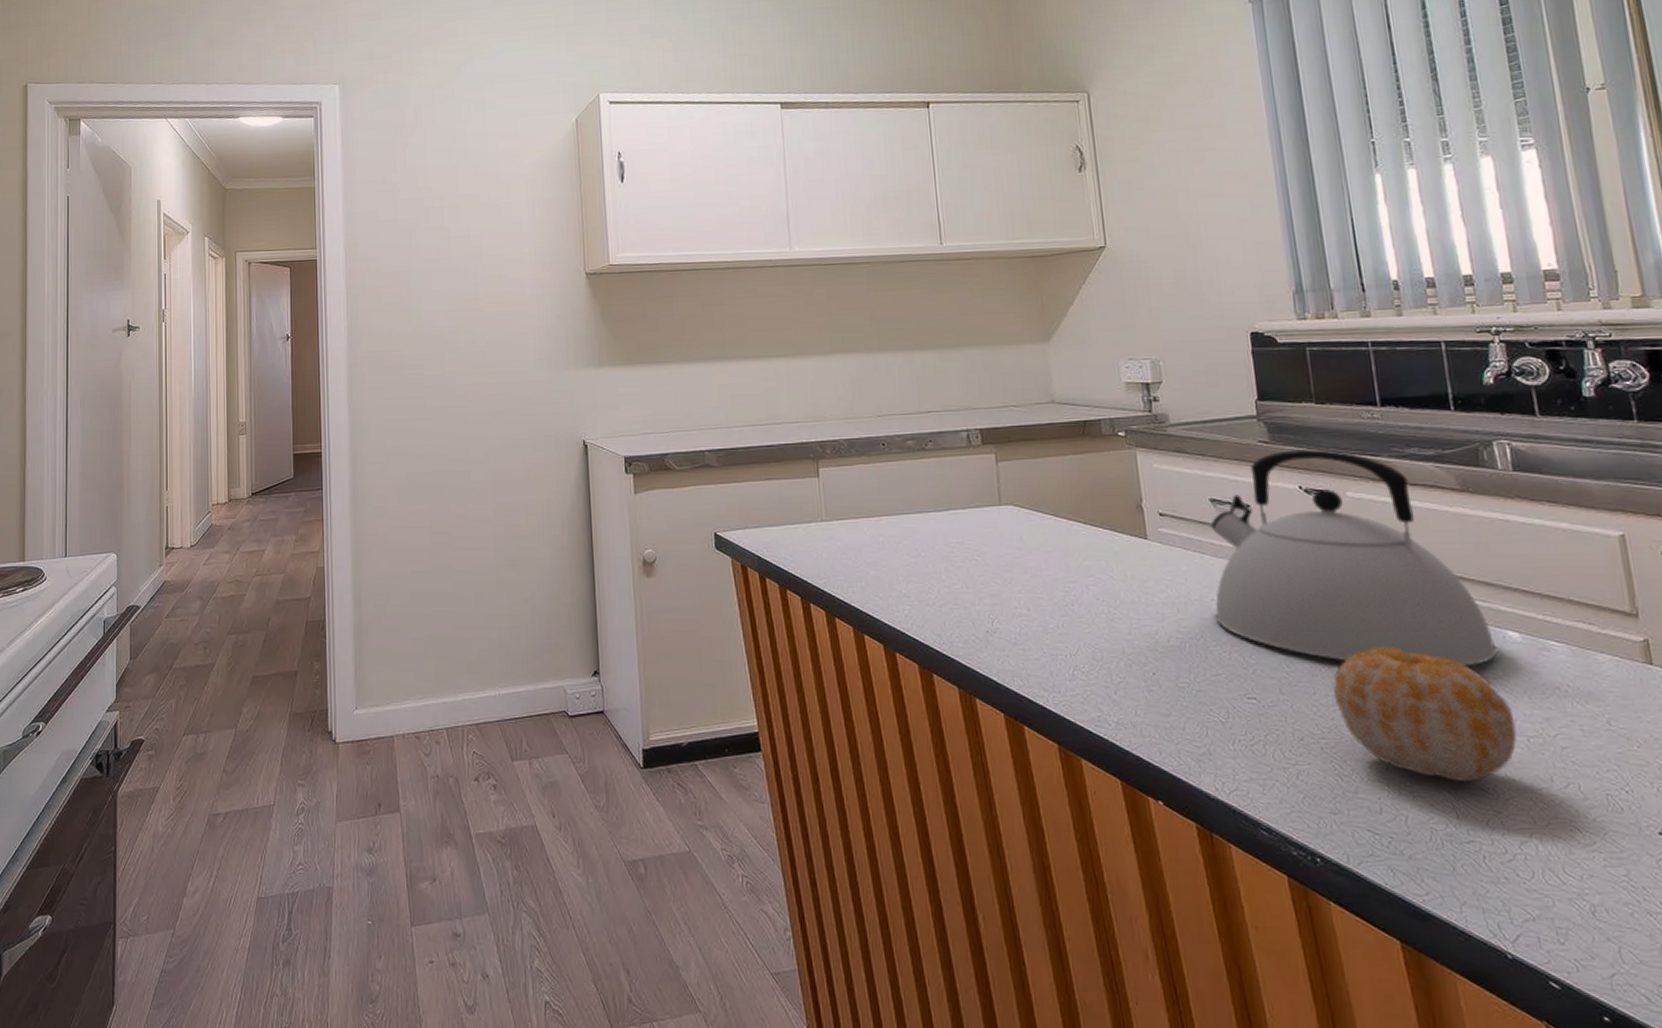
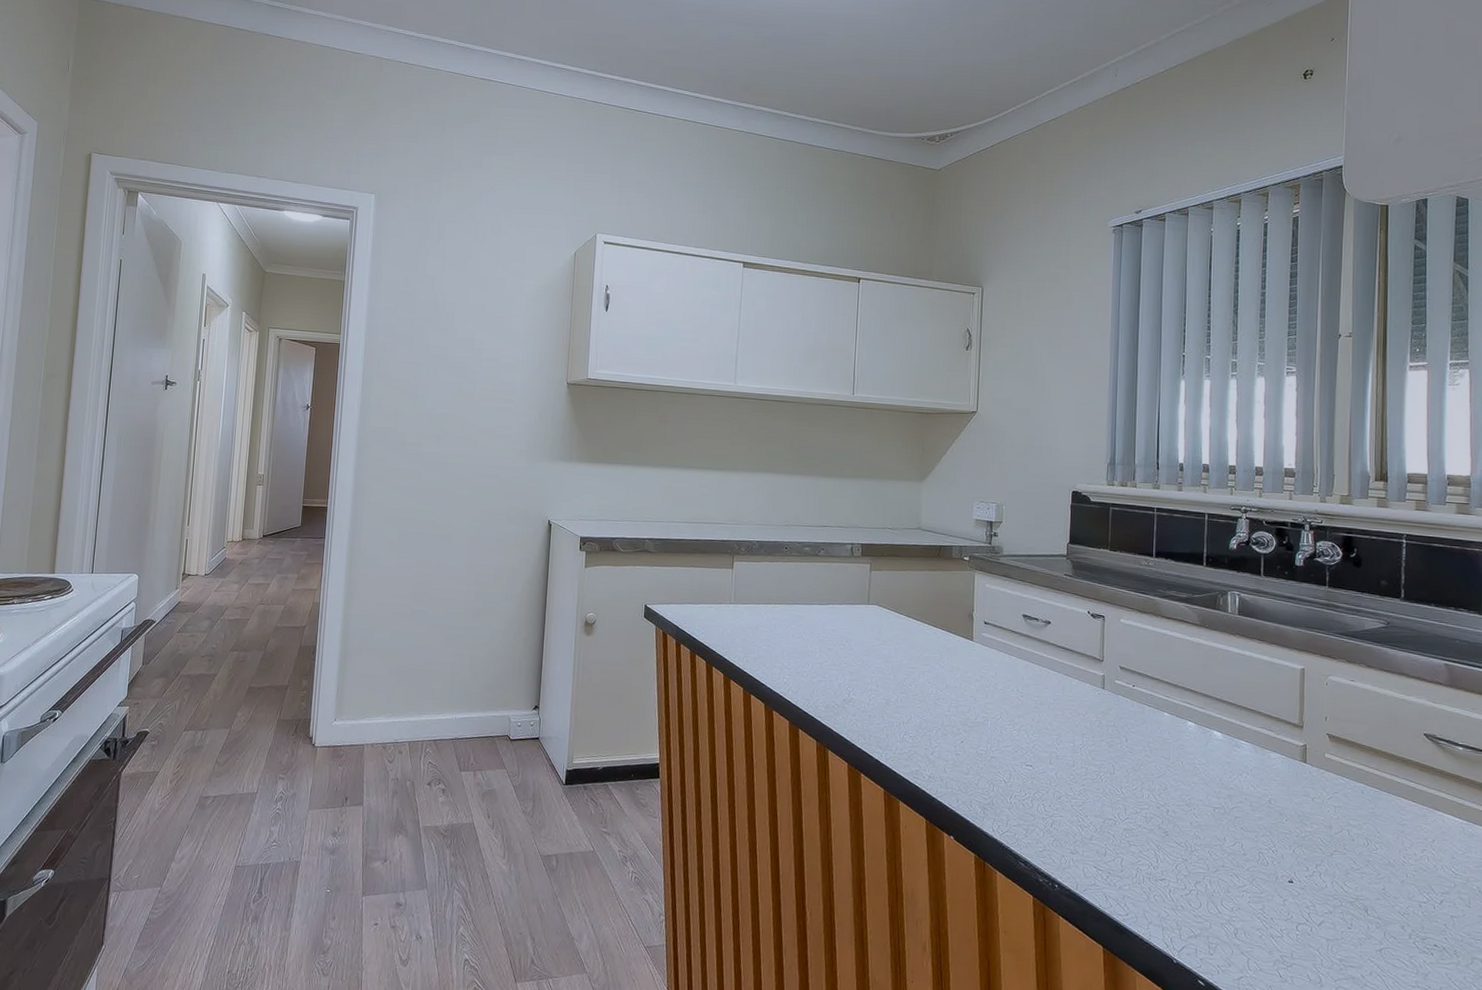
kettle: present [1210,448,1498,667] -> none [1012,583,1205,755]
fruit: present [1332,647,1518,783] -> none [1087,735,1208,838]

